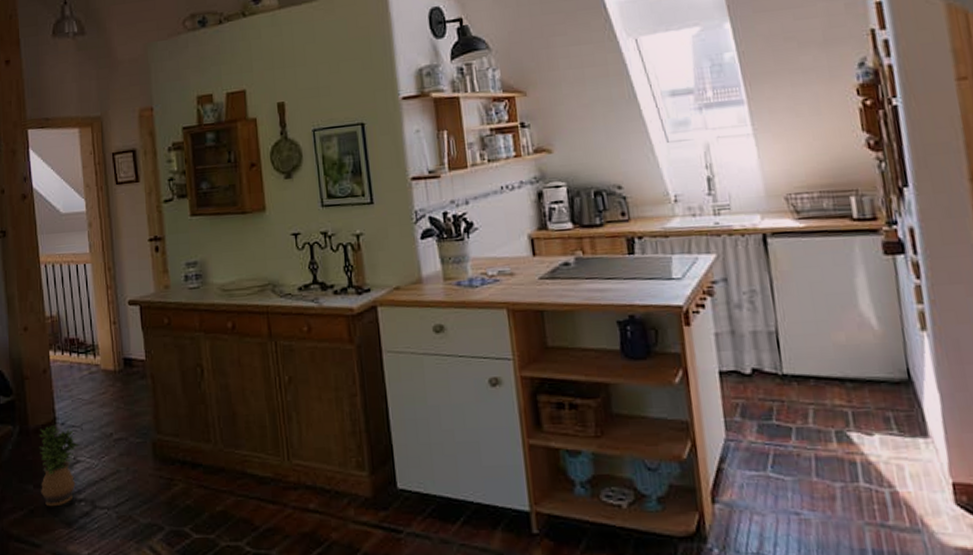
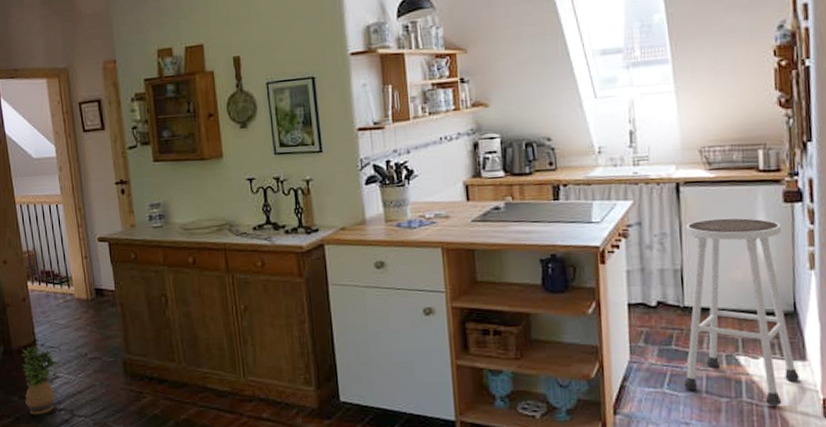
stool: none [778,272,923,492] -> present [683,217,799,406]

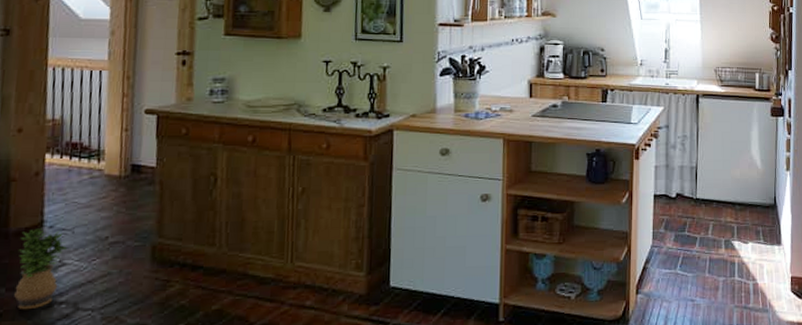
stool: present [683,217,799,406] -> none [692,126,776,284]

